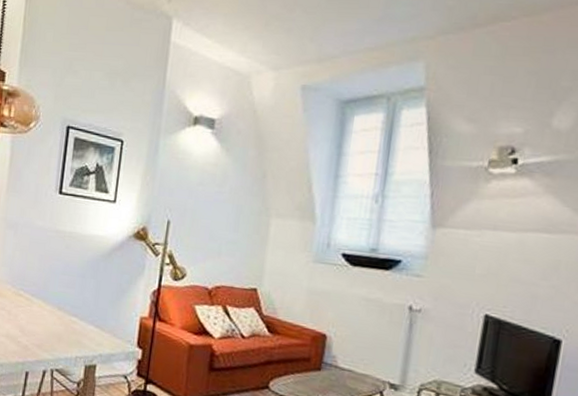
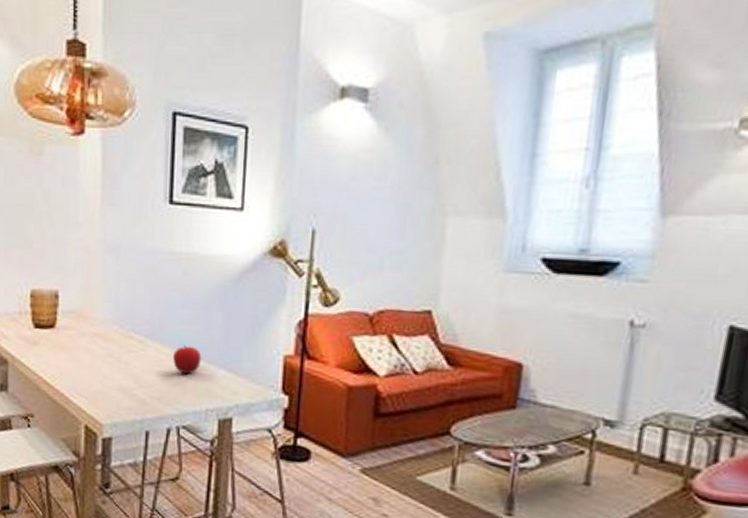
fruit: none [52,304,75,328] -> present [173,345,202,375]

